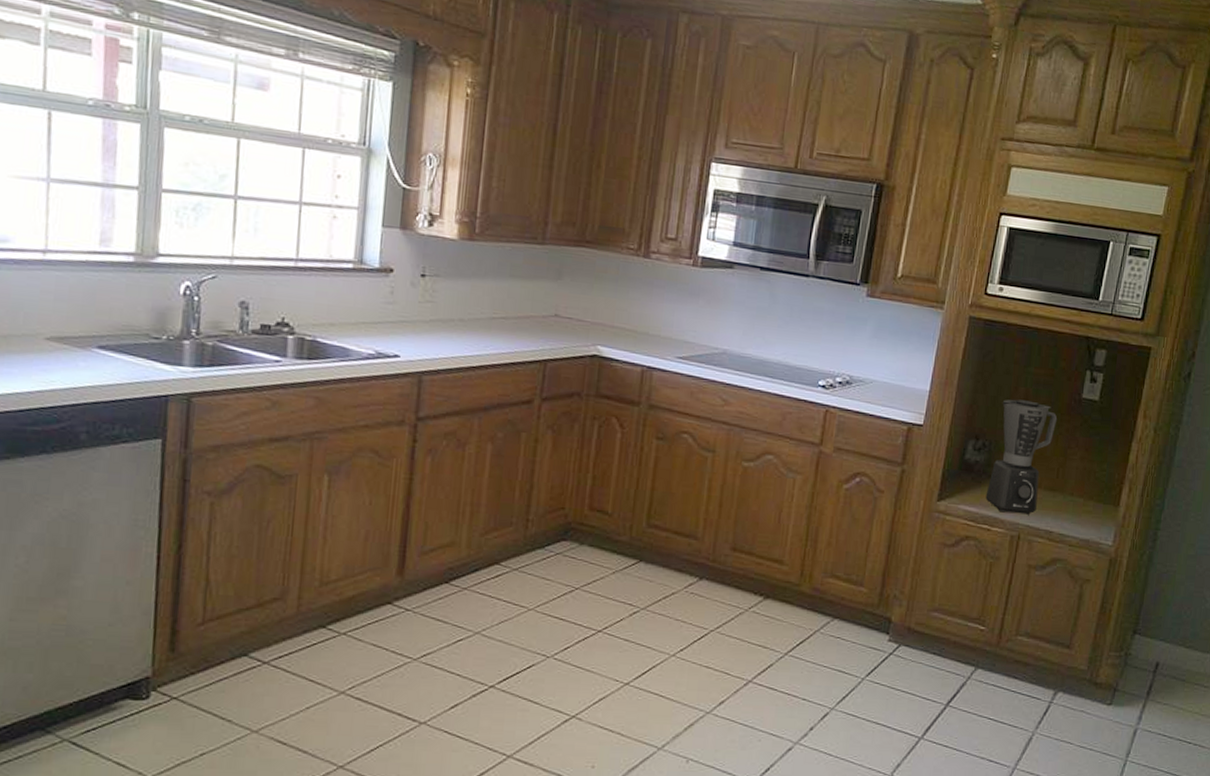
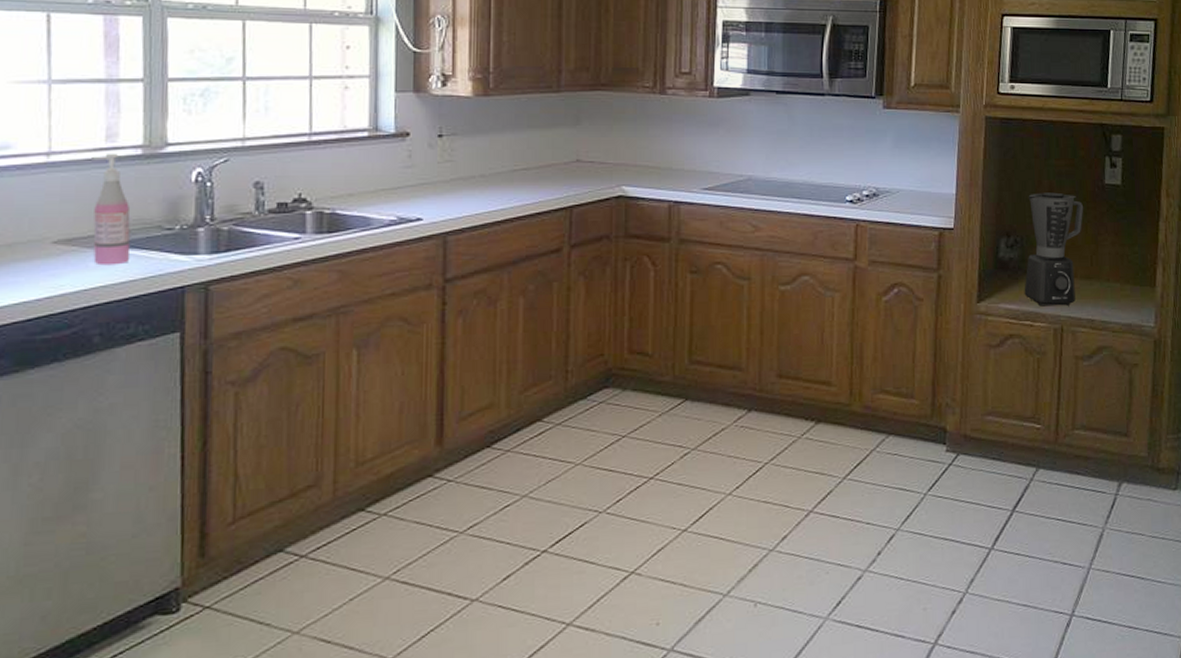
soap dispenser: none [83,258,120,368] -> present [92,154,131,266]

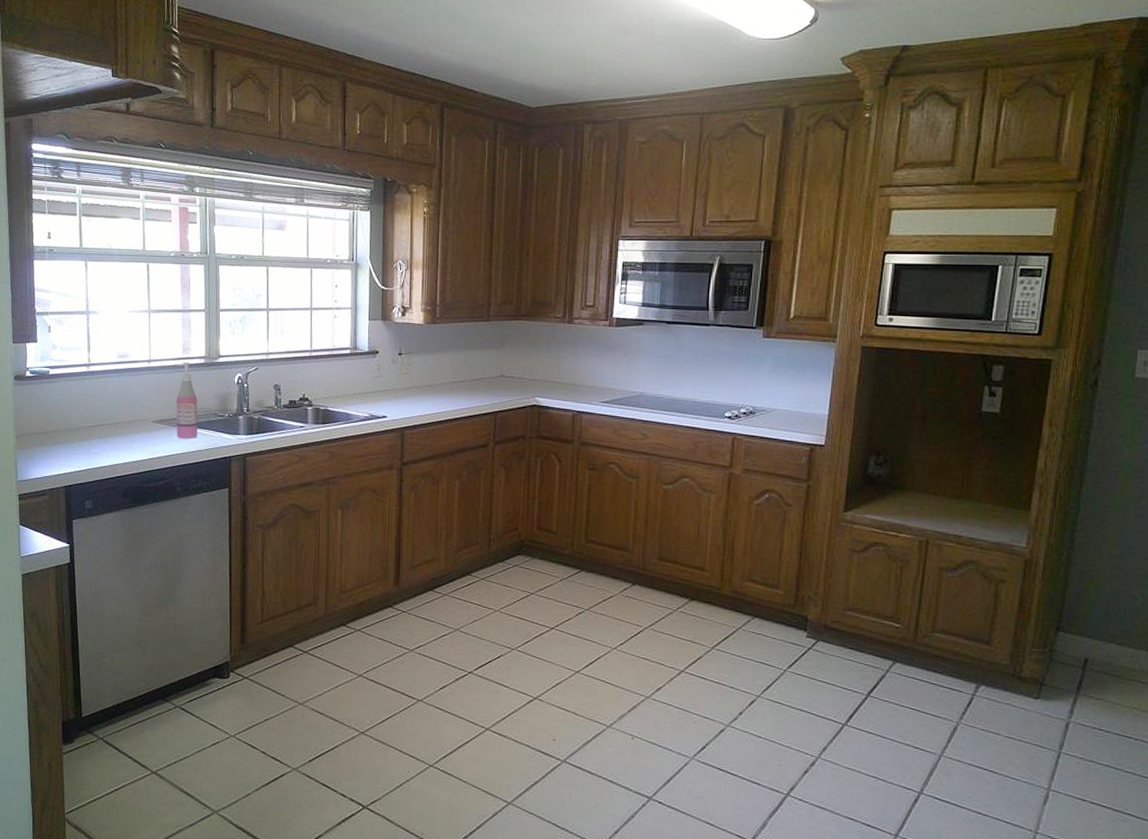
blender: present [1024,192,1084,307] -> none [891,417,958,521]

